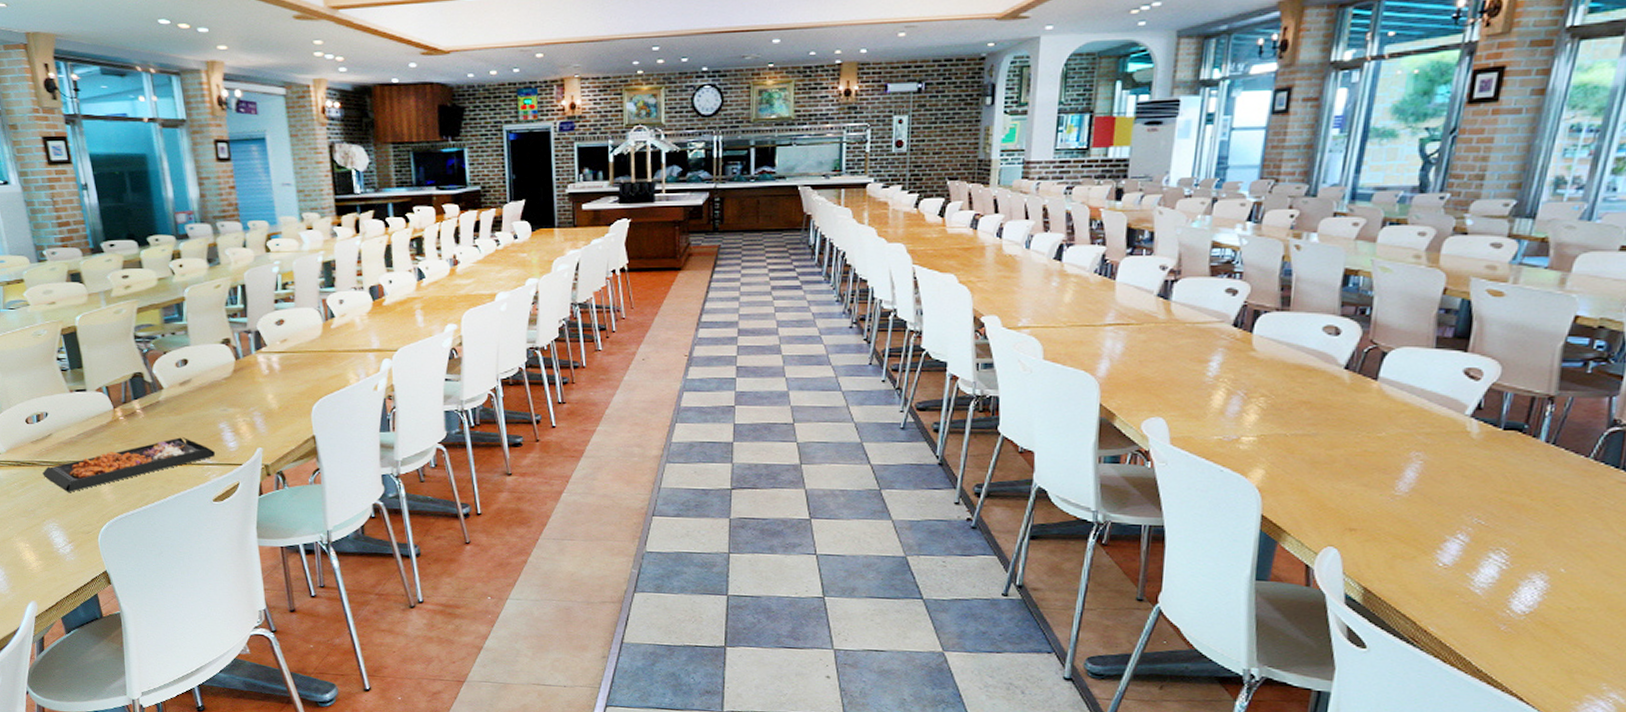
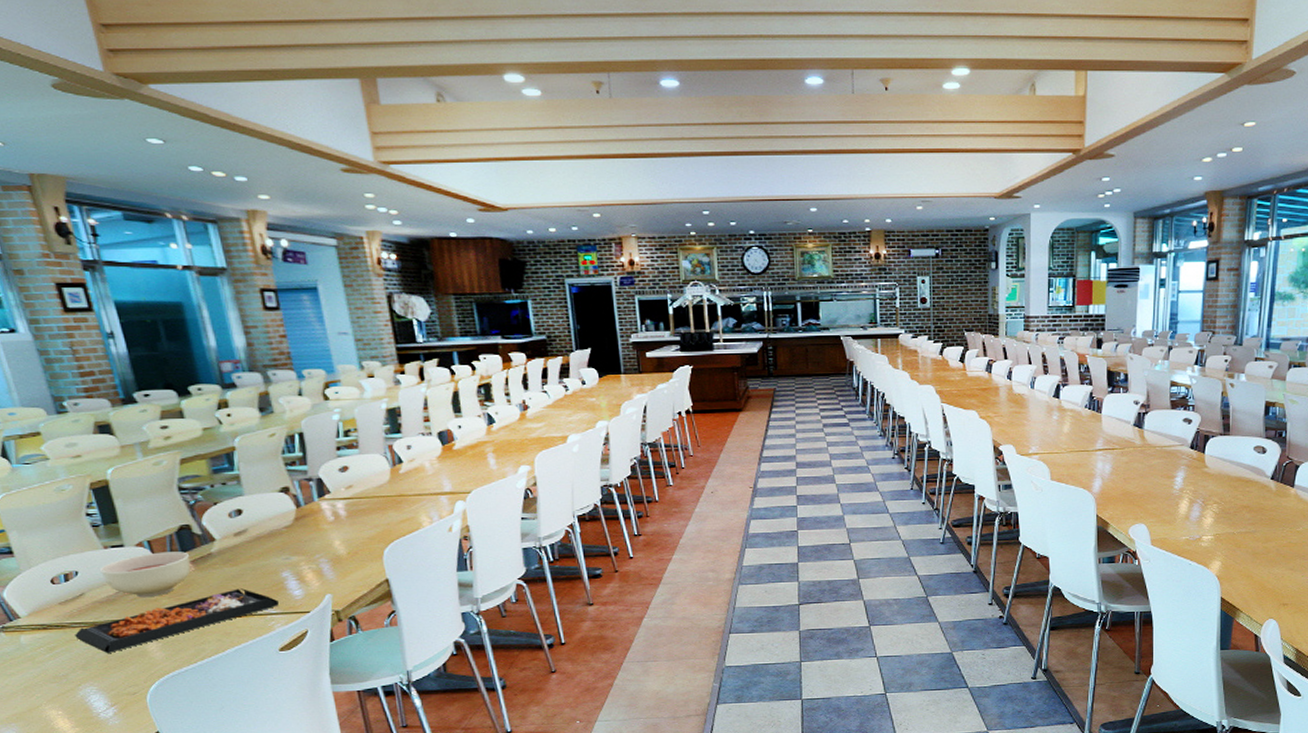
bowl: none [65,398,142,441] -> present [99,551,191,598]

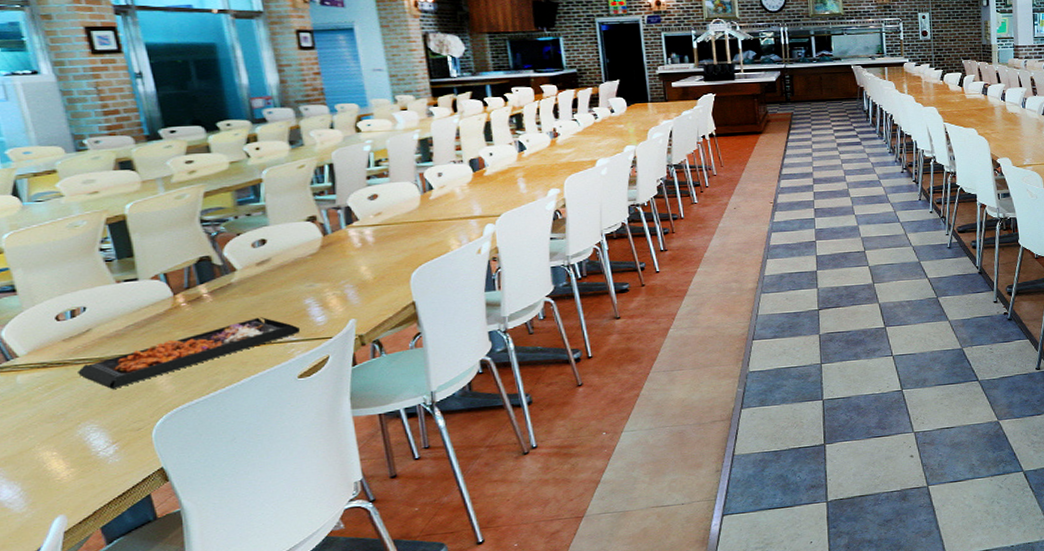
bowl: present [99,551,191,598] -> none [109,283,209,331]

